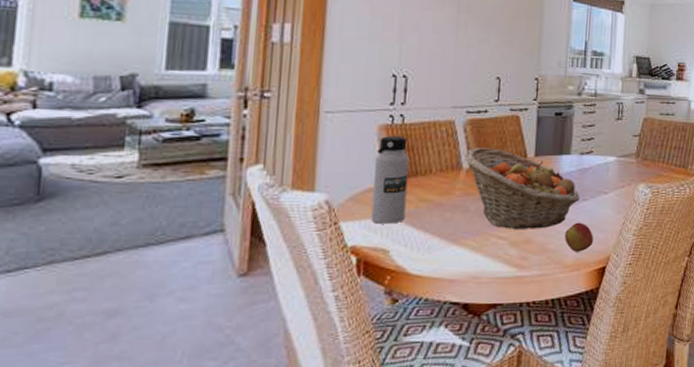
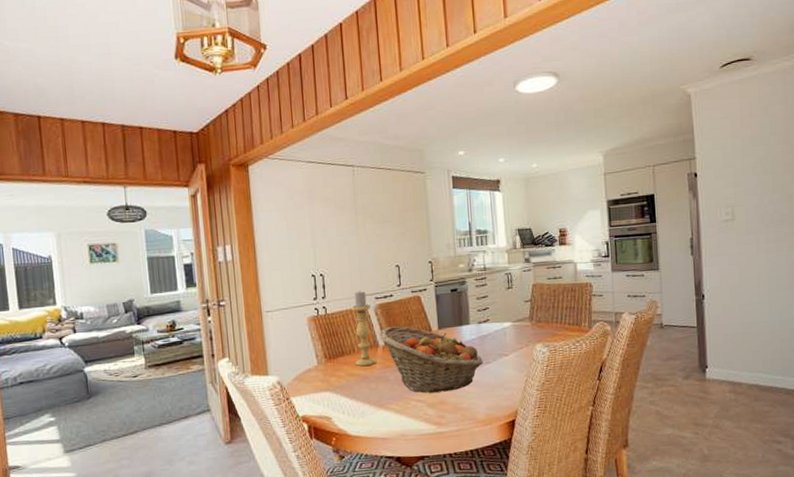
water bottle: present [371,136,409,224] -> none [309,324,339,397]
candle holder: none [430,100,460,190] -> present [351,290,376,366]
apple: present [565,222,593,252] -> none [474,382,500,409]

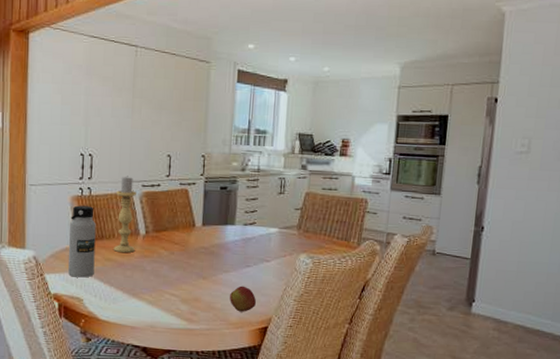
water bottle: none [309,324,339,397] -> present [68,205,96,278]
fruit basket: present [379,326,483,393] -> none [141,216,244,290]
apple: none [474,382,500,409] -> present [230,286,256,312]

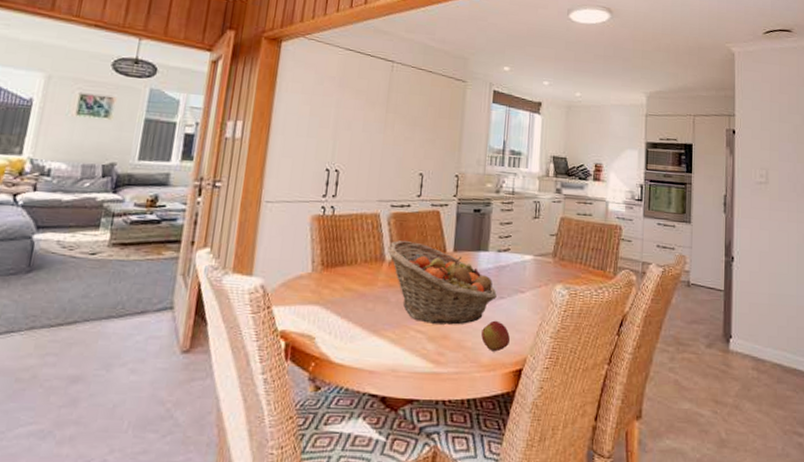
water bottle: present [68,205,96,278] -> none [300,226,337,311]
candle holder: present [114,176,136,253] -> none [355,194,384,281]
fruit basket: none [141,216,244,290] -> present [387,240,497,325]

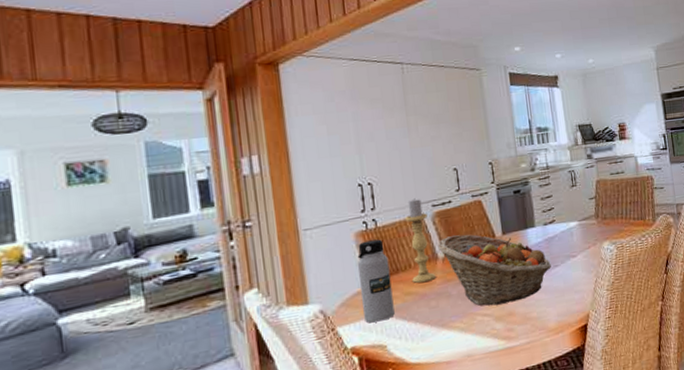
water bottle: none [300,226,337,311] -> present [357,239,395,323]
candle holder: none [355,194,384,281] -> present [405,198,436,283]
apple: present [481,320,510,352] -> none [544,287,571,316]

